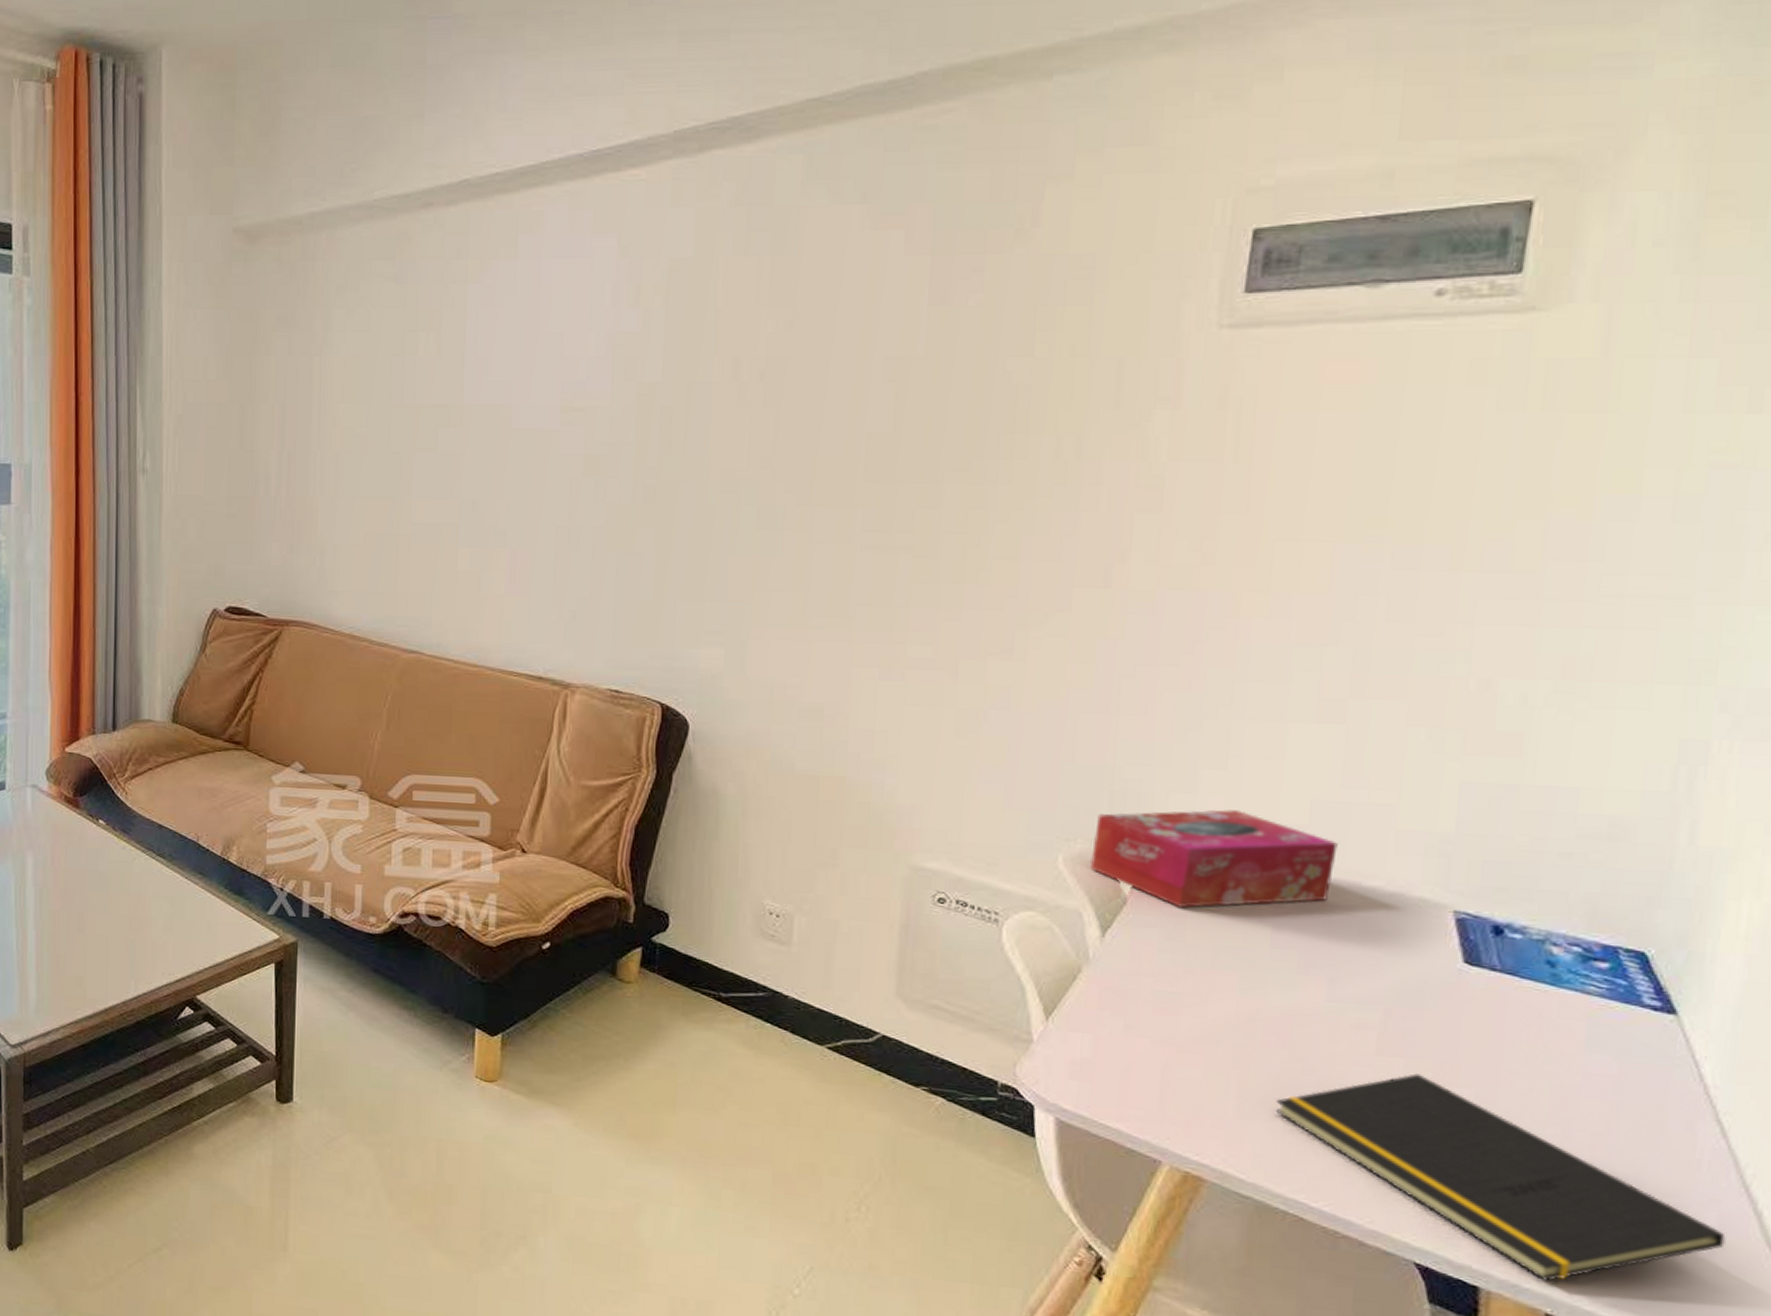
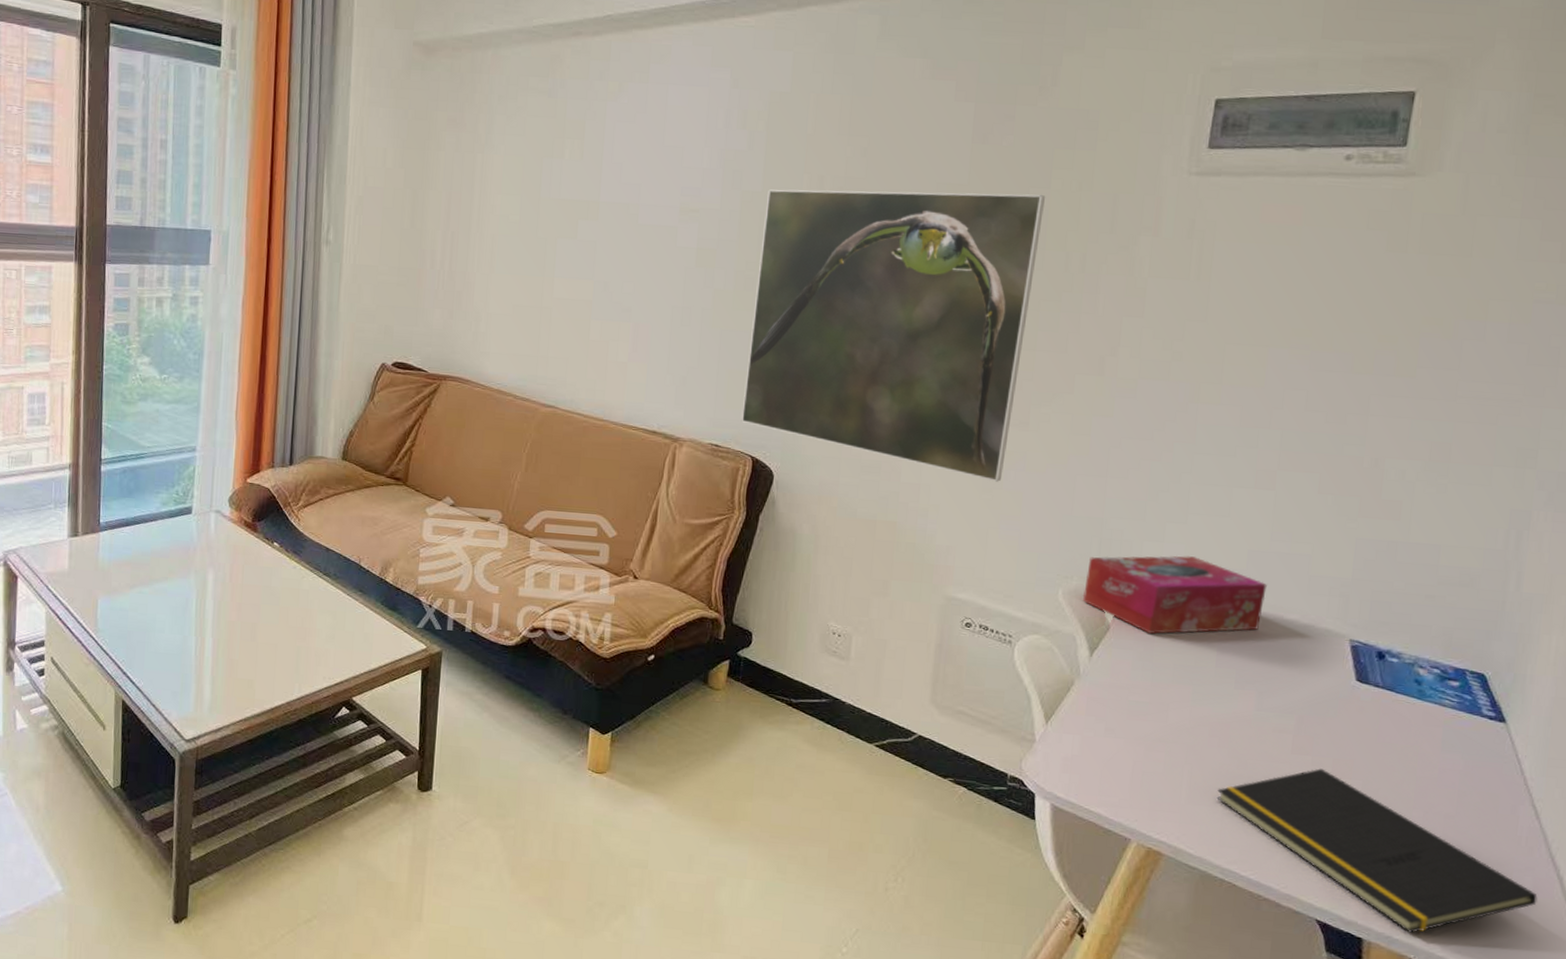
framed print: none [646,365,1028,725] -> present [741,189,1046,482]

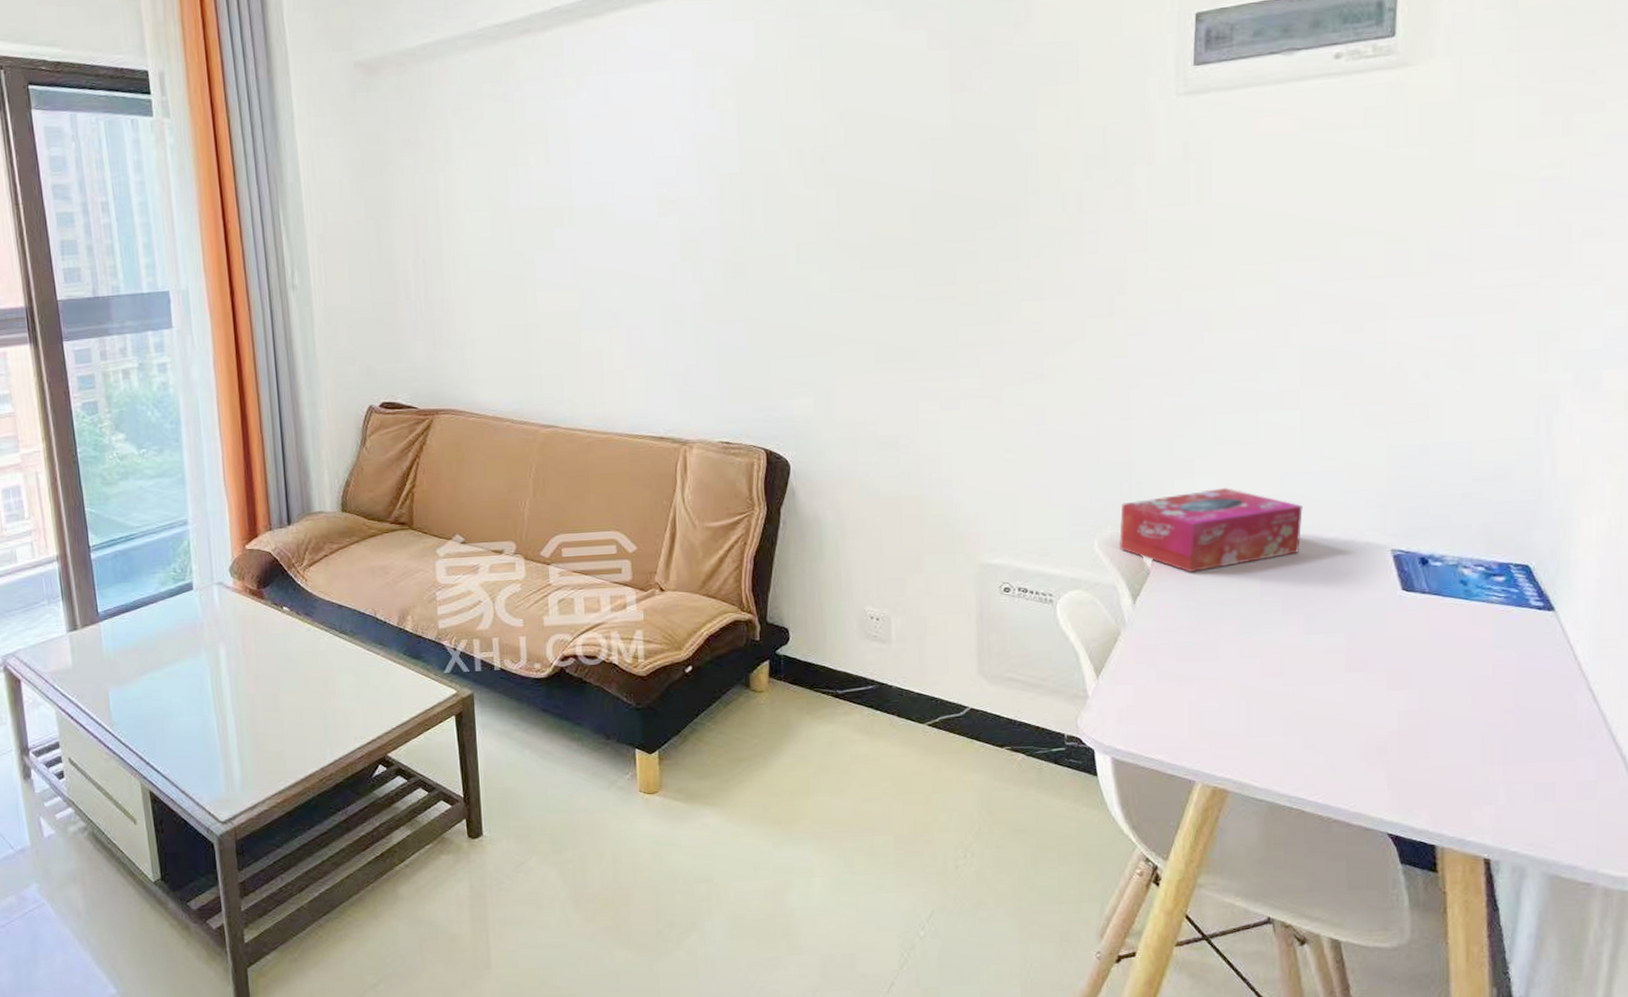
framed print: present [741,189,1046,482] -> none [746,137,1034,440]
notepad: present [1216,768,1538,933] -> none [1276,683,1603,833]

